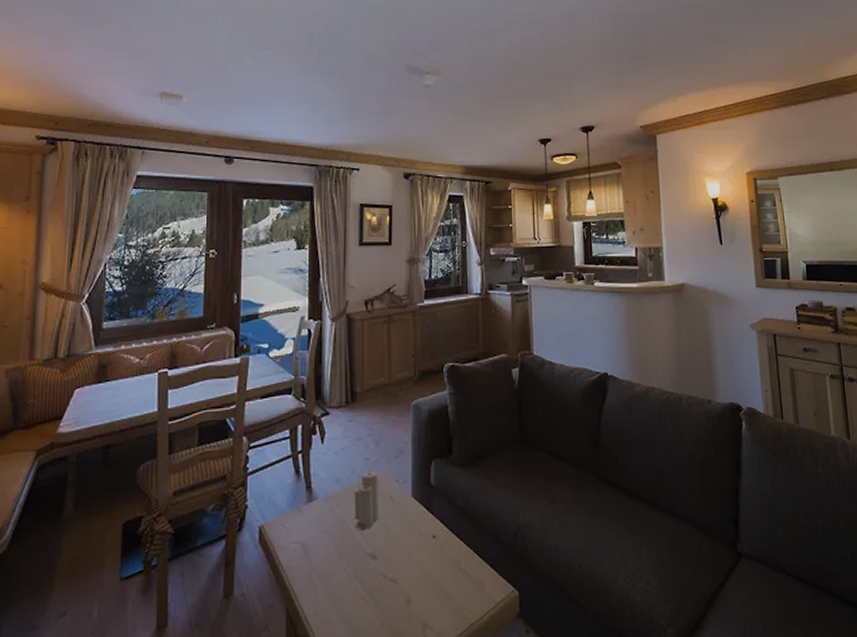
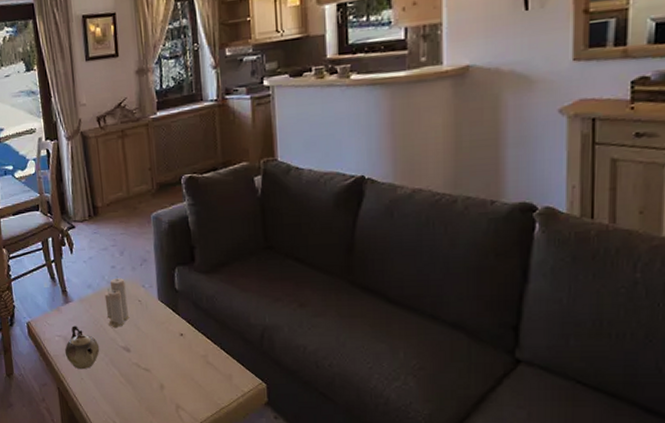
teapot: none [300,529,342,584] -> present [64,326,100,370]

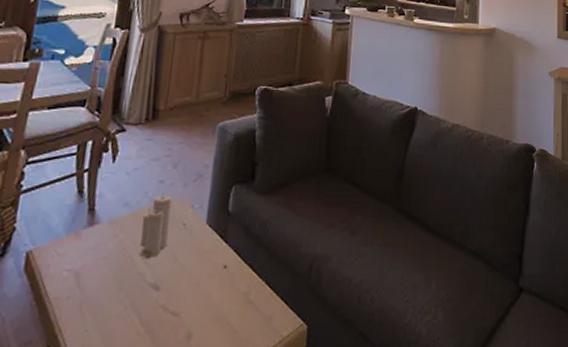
teapot: present [64,326,100,370] -> none [70,256,121,318]

